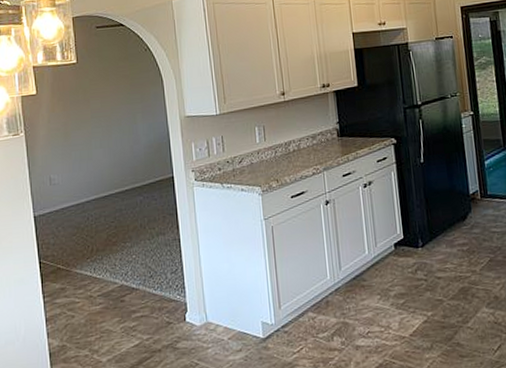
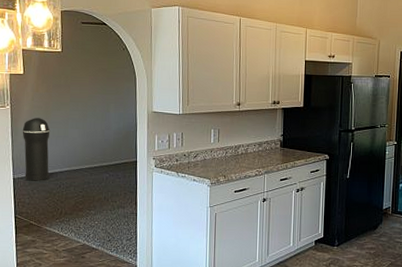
trash can: none [40,141,75,218] -> present [22,118,50,181]

